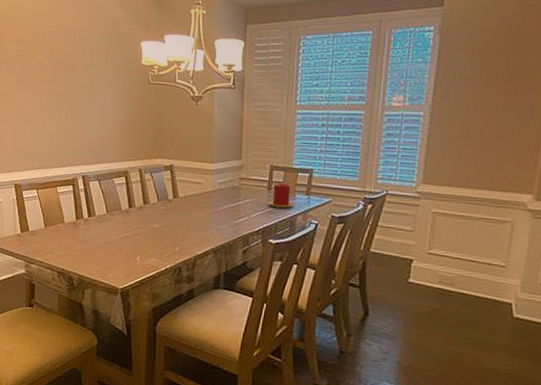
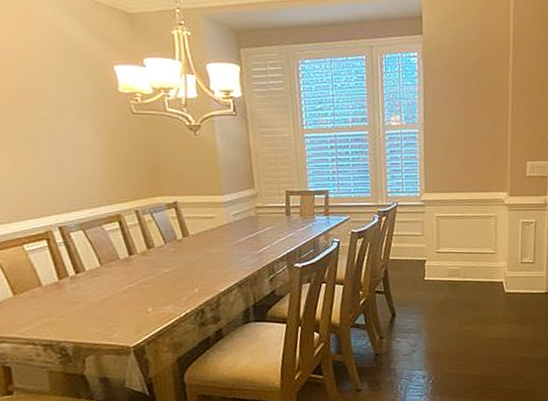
candle: present [268,183,294,209] -> none [289,207,314,232]

